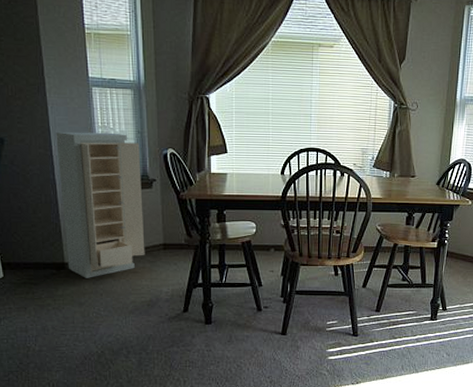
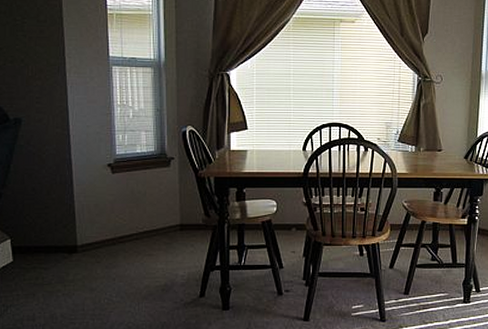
storage cabinet: present [56,131,145,278] -> none [74,110,161,262]

